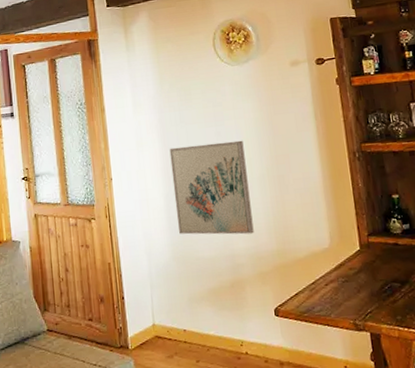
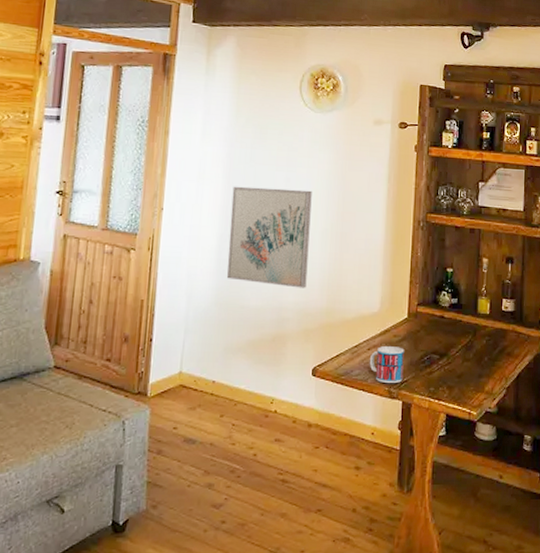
mug: none [328,279,367,317] -> present [369,346,404,384]

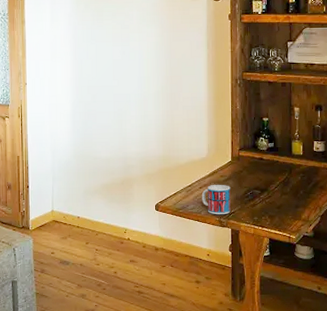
wall art: present [227,186,312,288] -> none [79,60,145,141]

